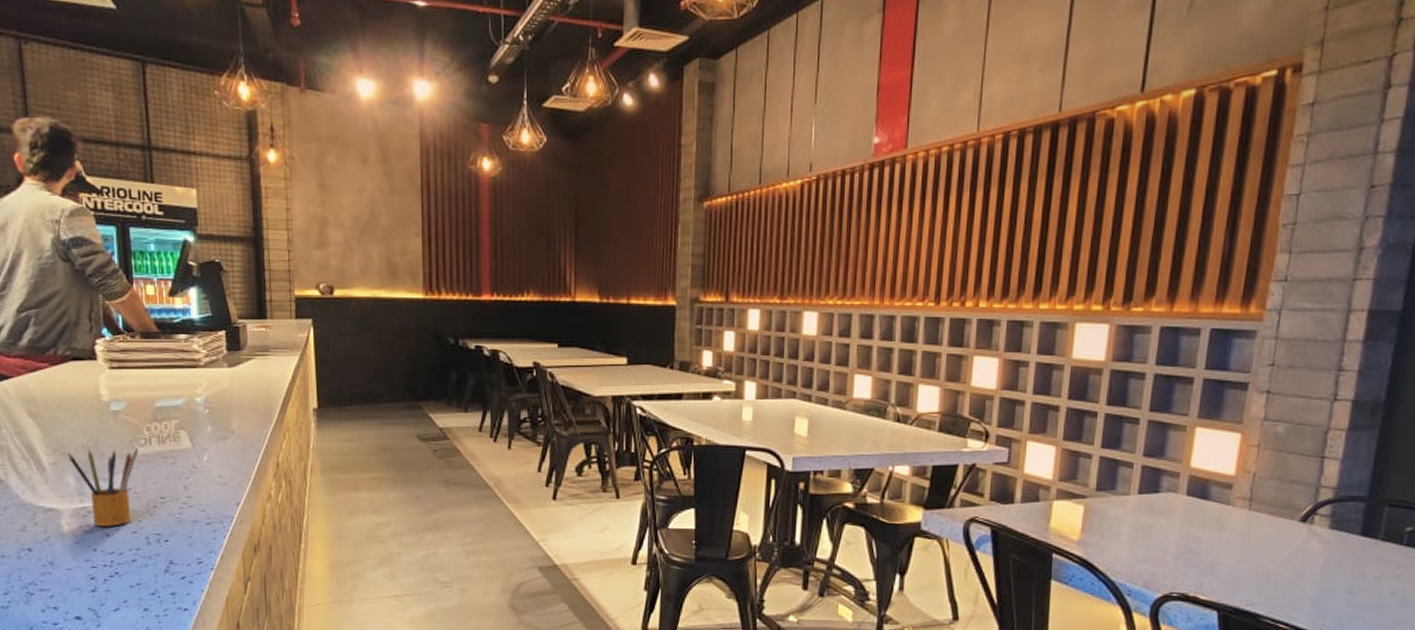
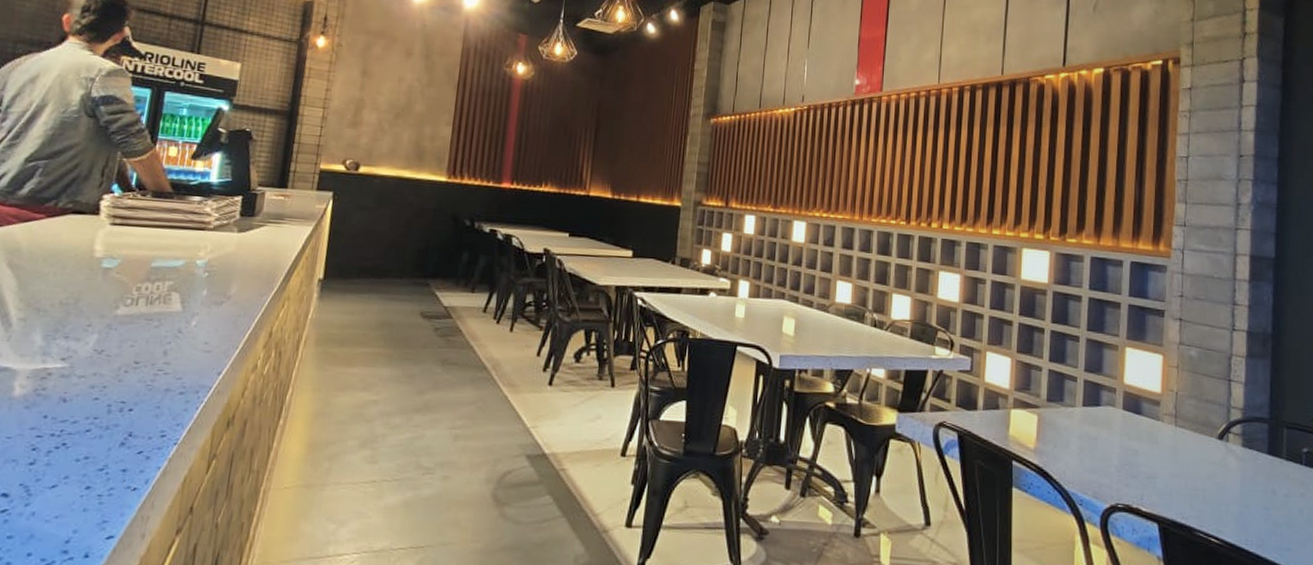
pencil box: present [67,447,138,526] -> none [40,306,122,391]

